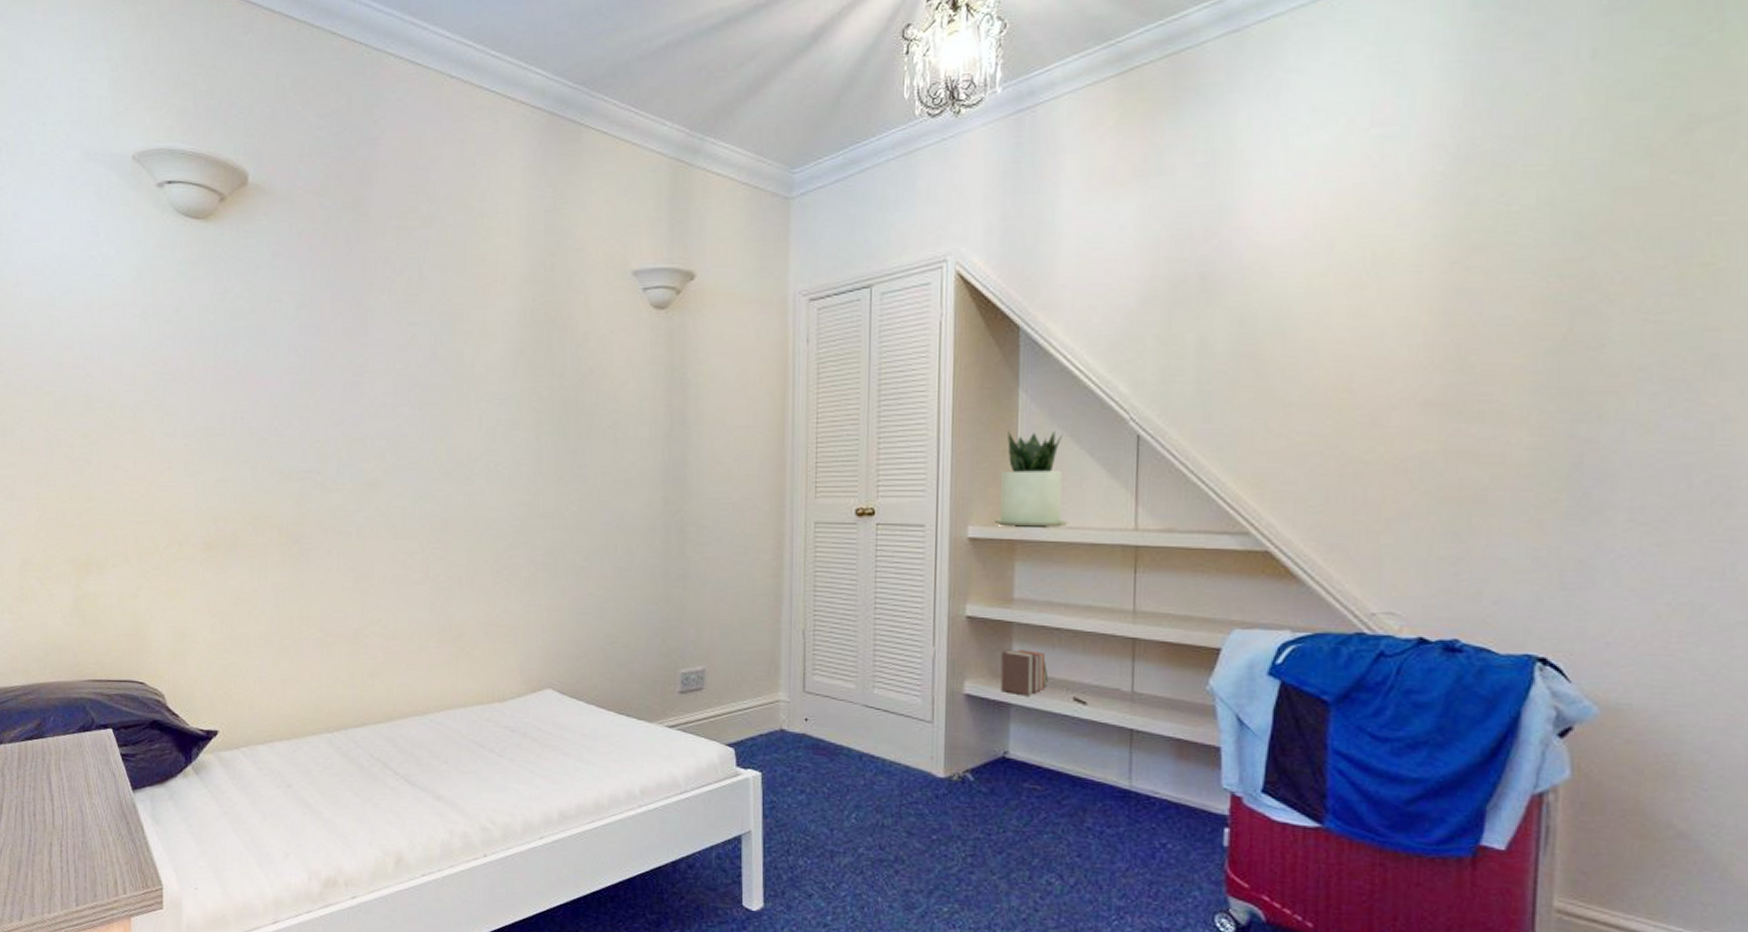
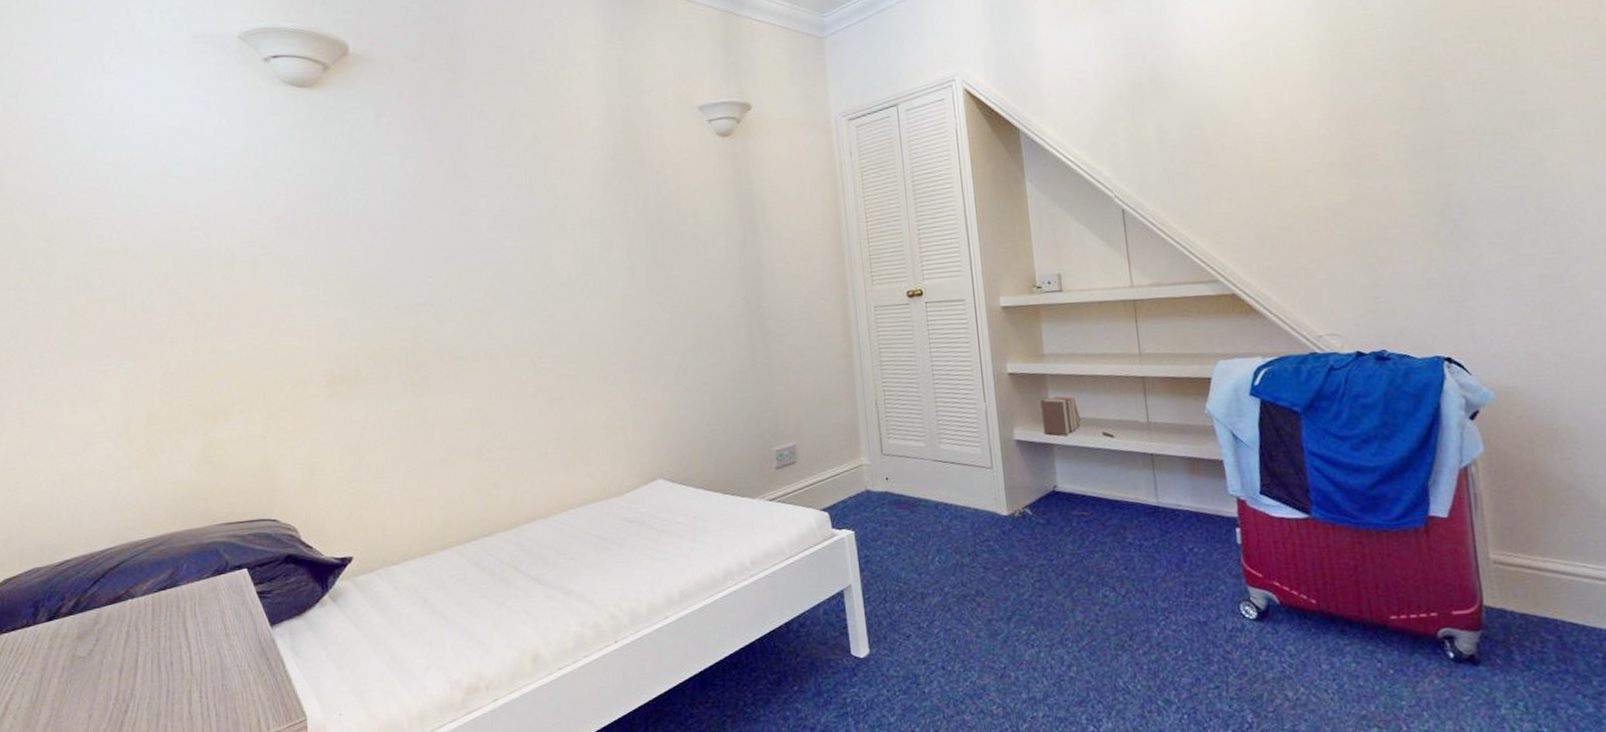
planter: present [994,431,1068,527] -> none [1019,211,1078,295]

